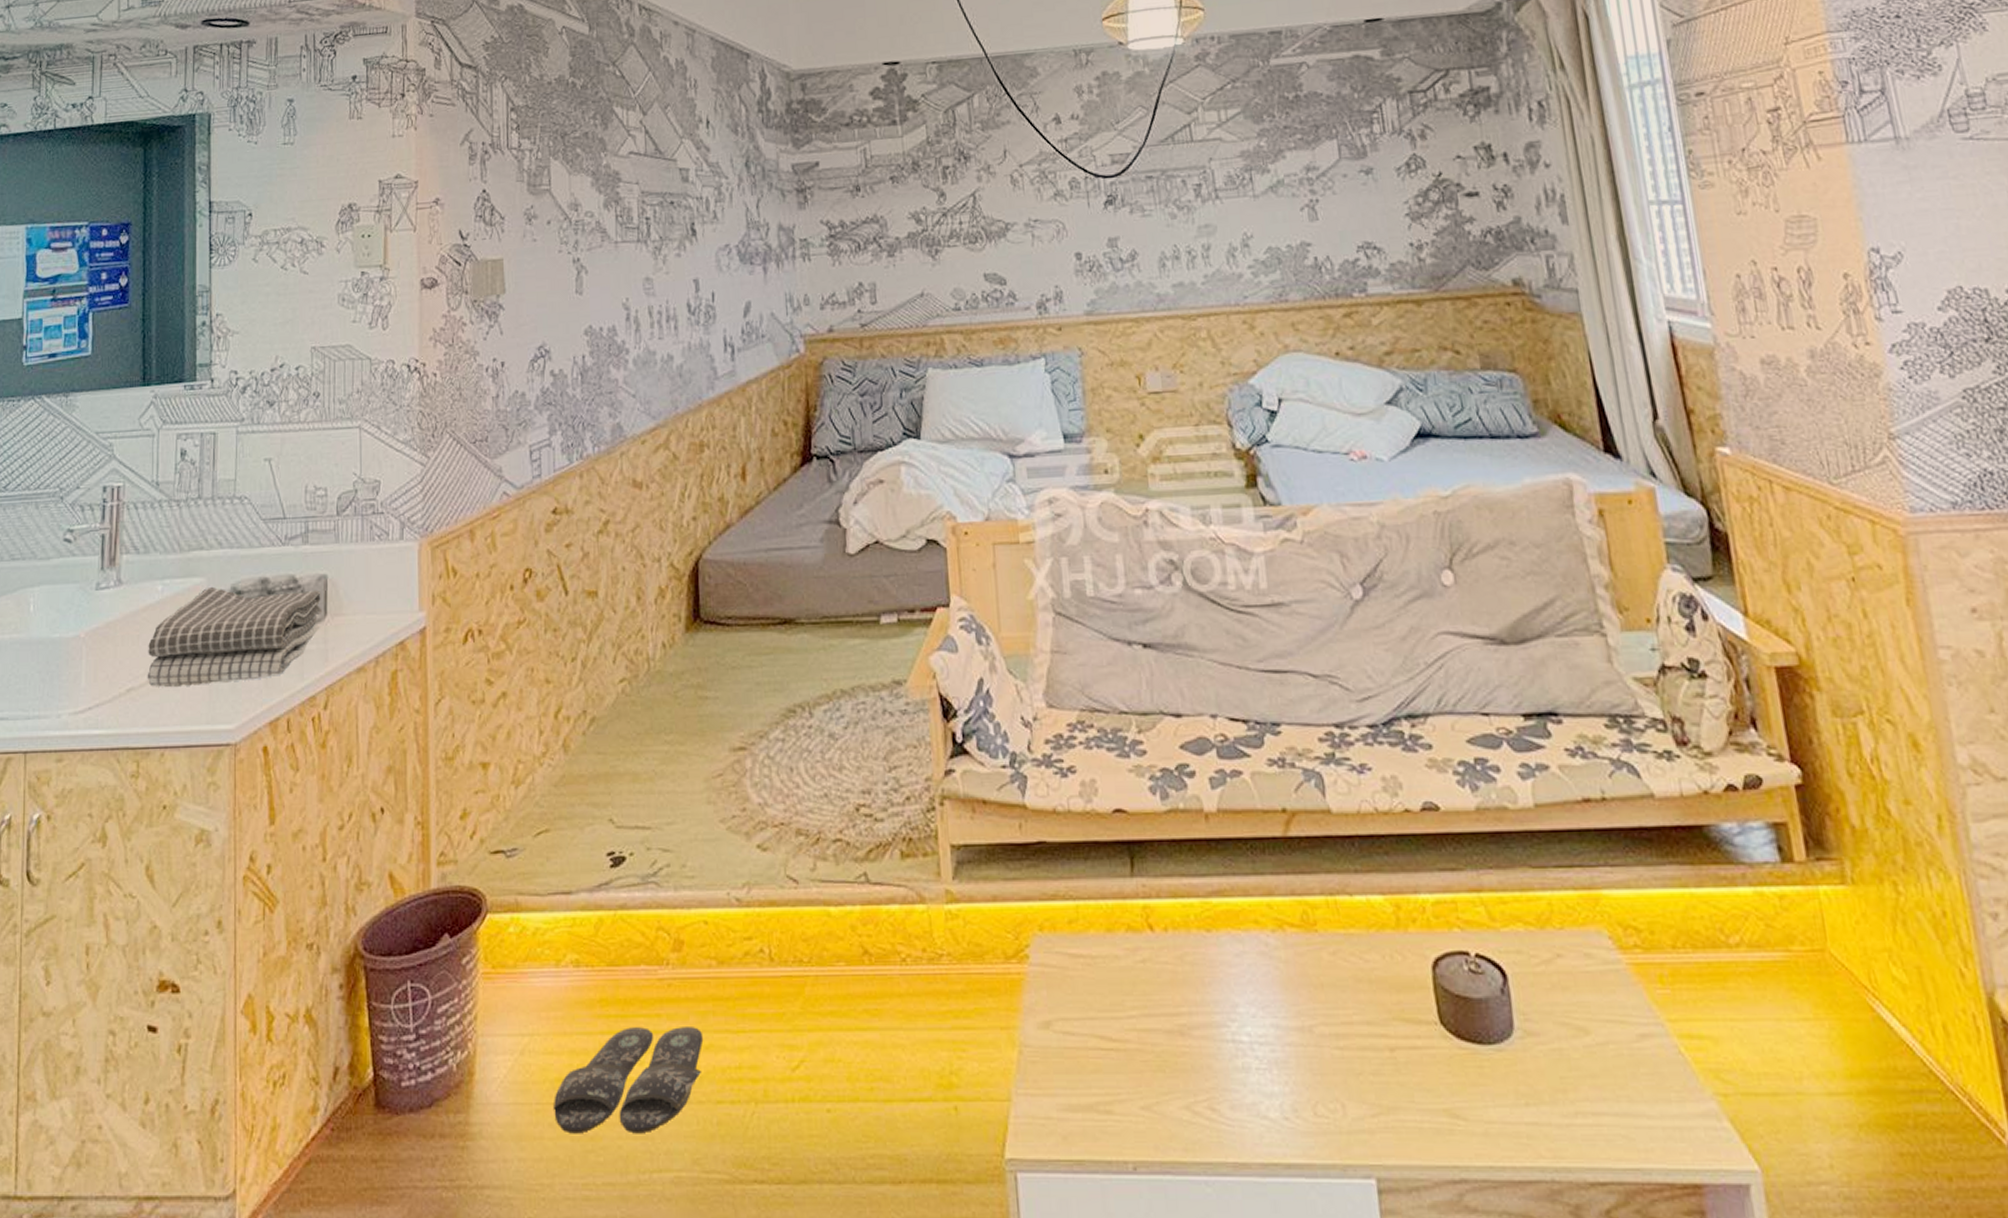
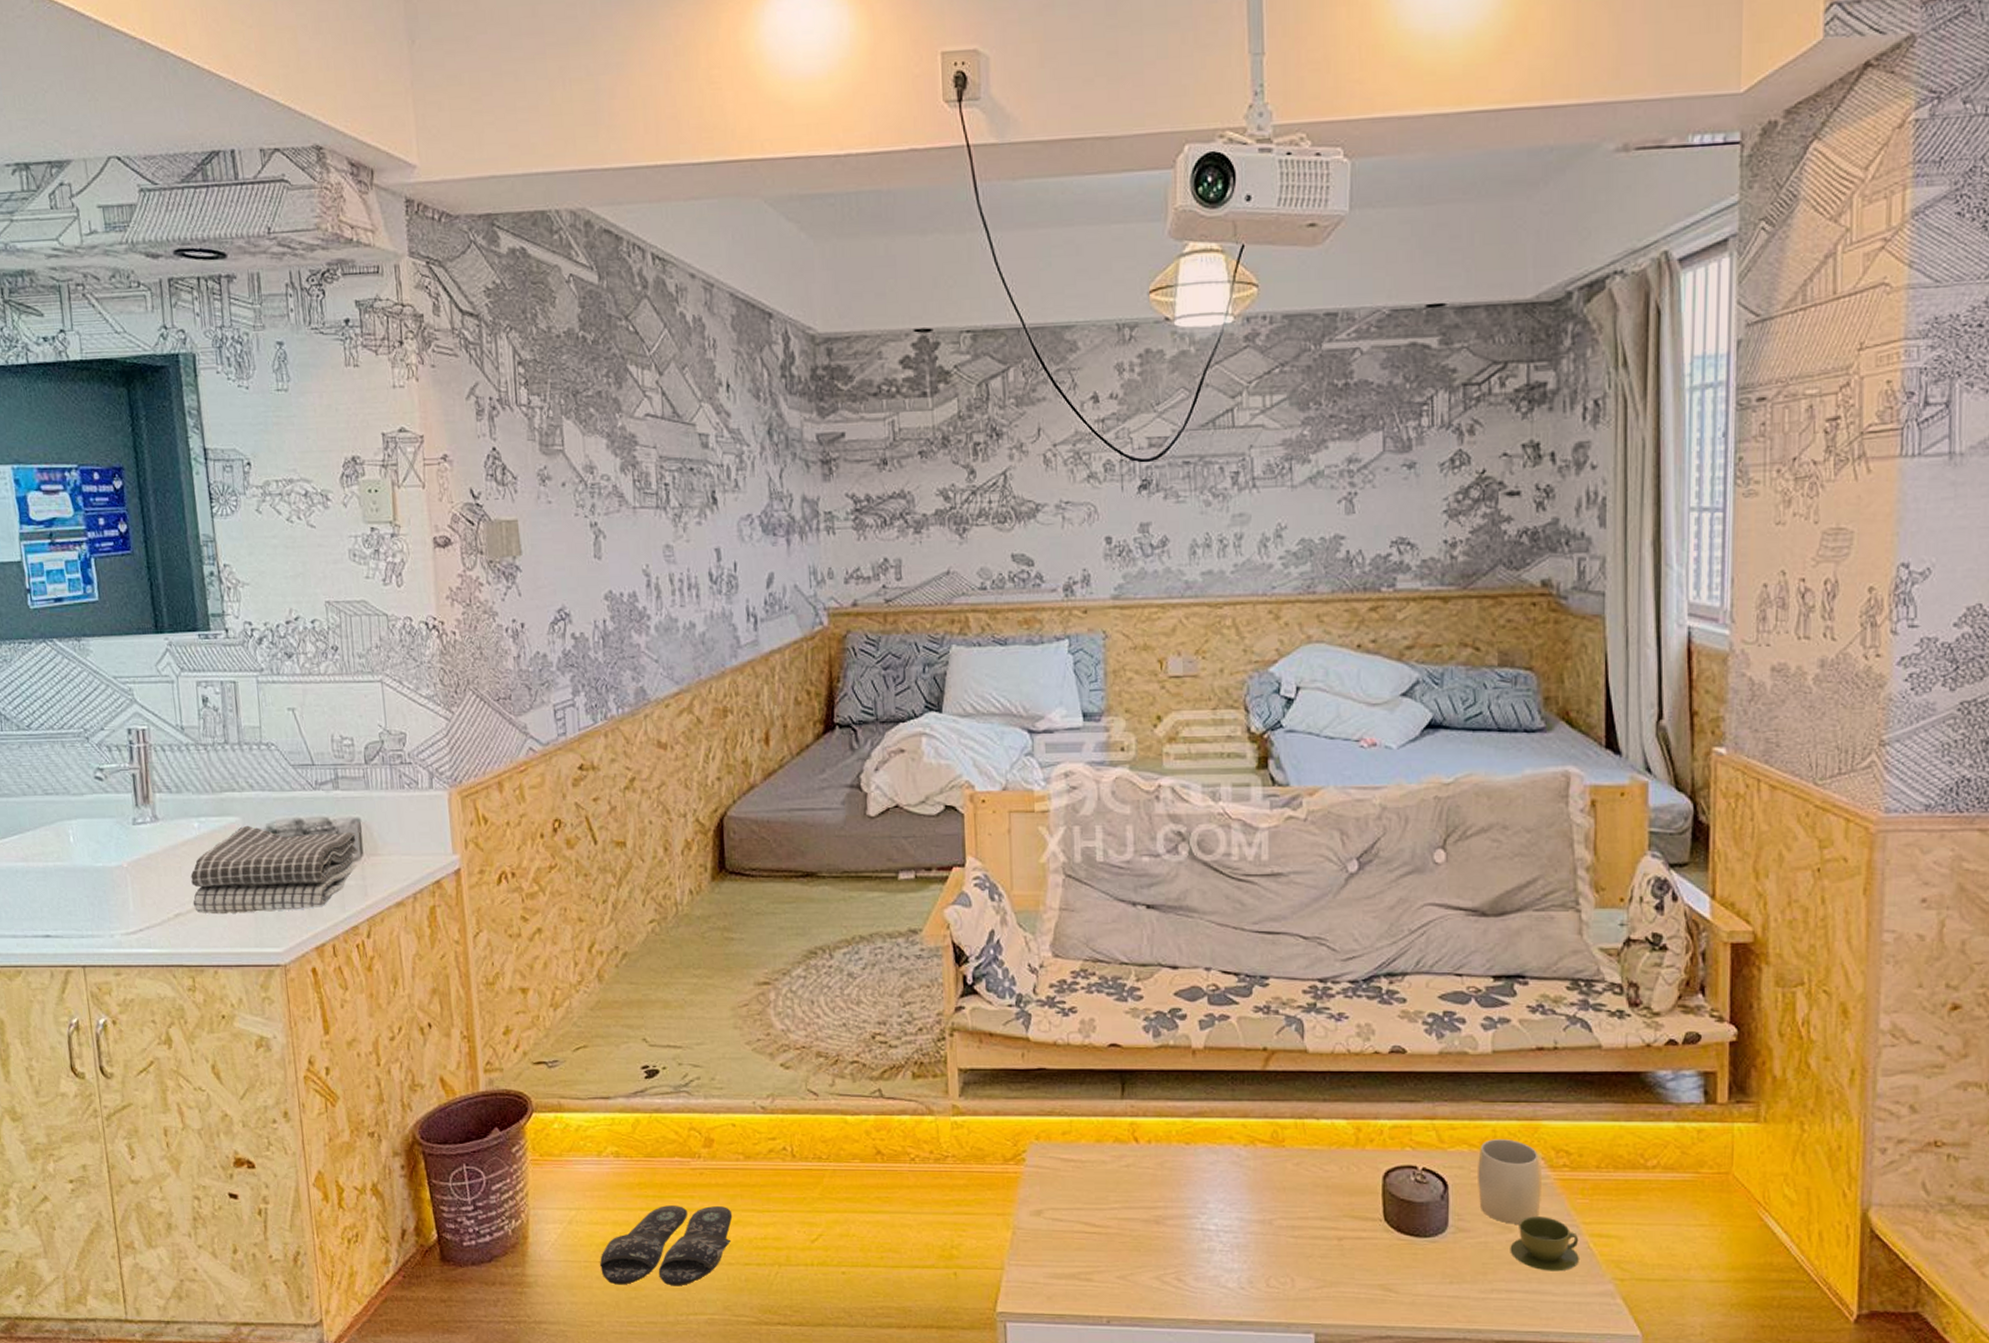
mug: none [1536,914,1617,1024] -> present [1476,1139,1542,1224]
teacup: none [1588,1013,1672,1086] -> present [1510,1216,1579,1272]

